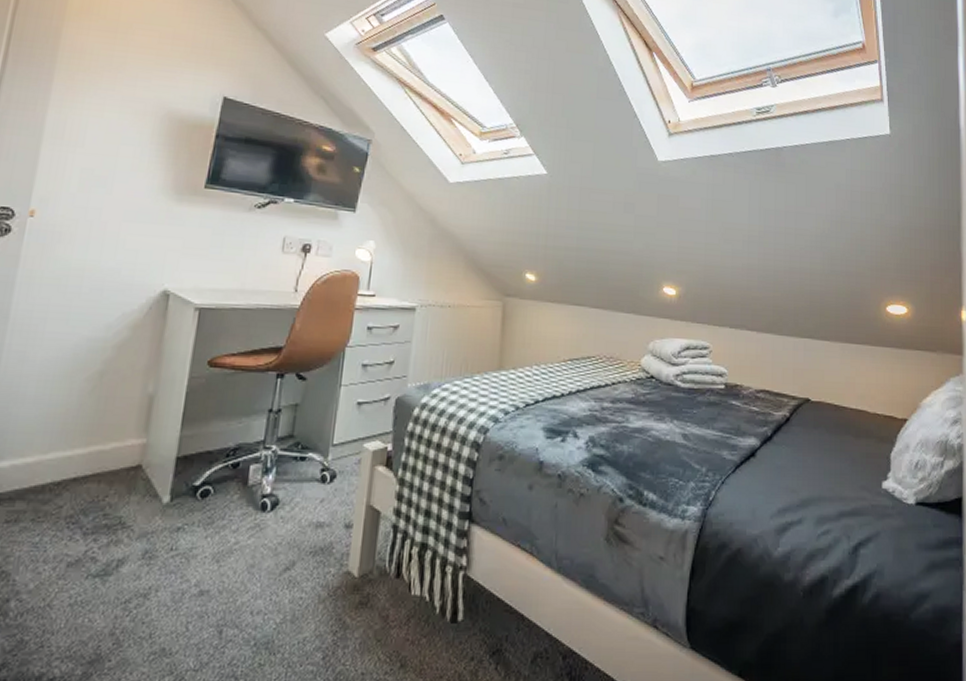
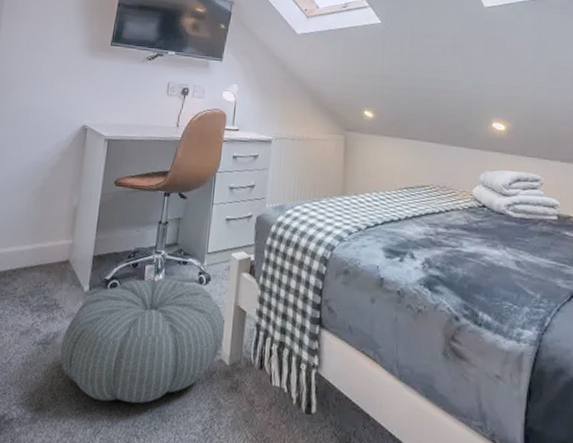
pouf: none [126,478,353,640] -> present [60,277,225,404]

